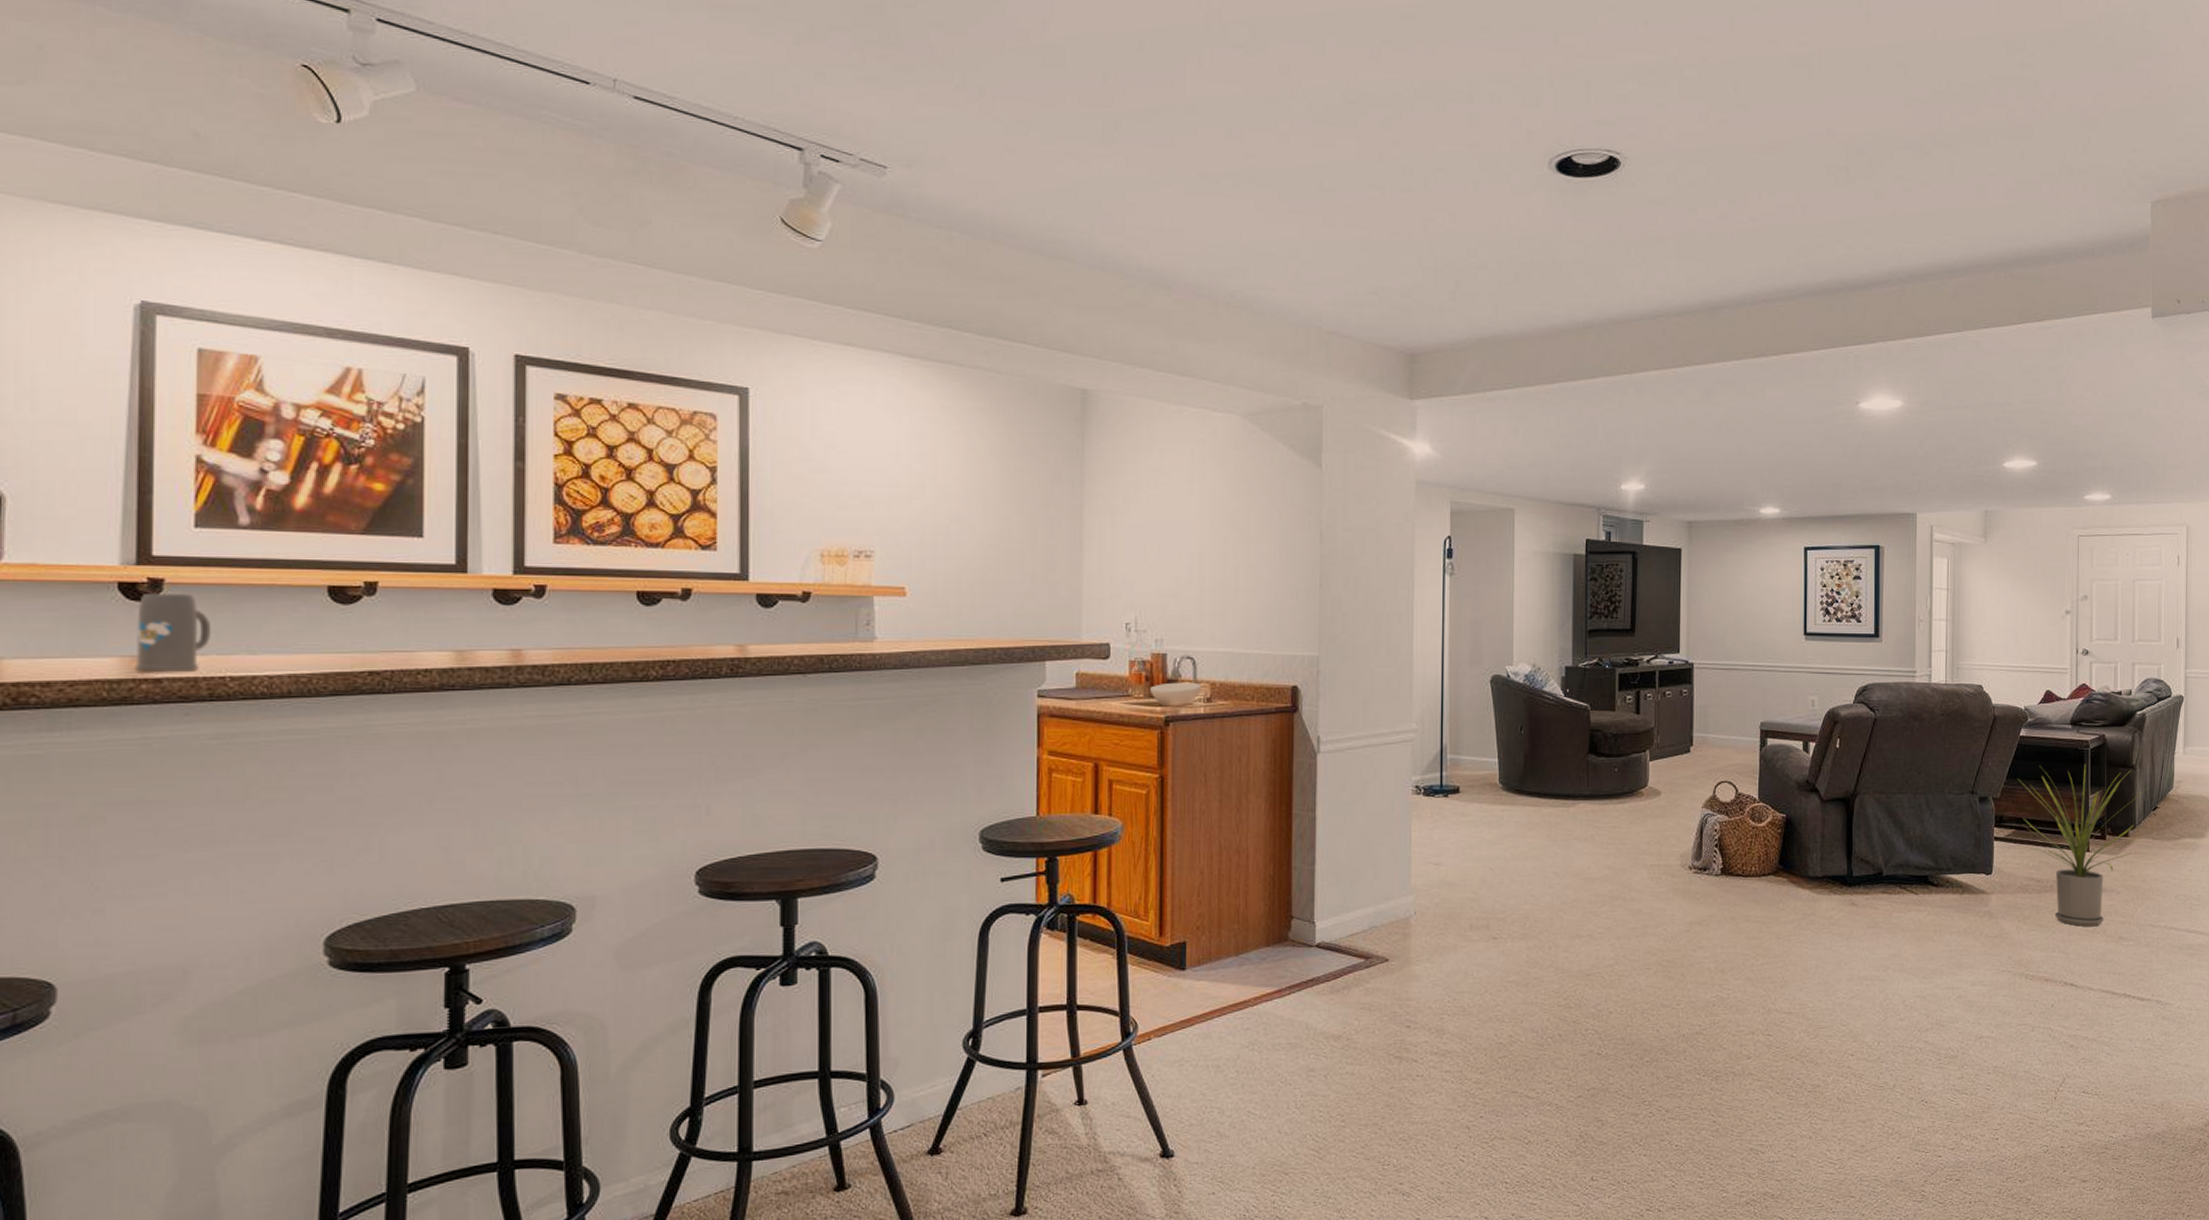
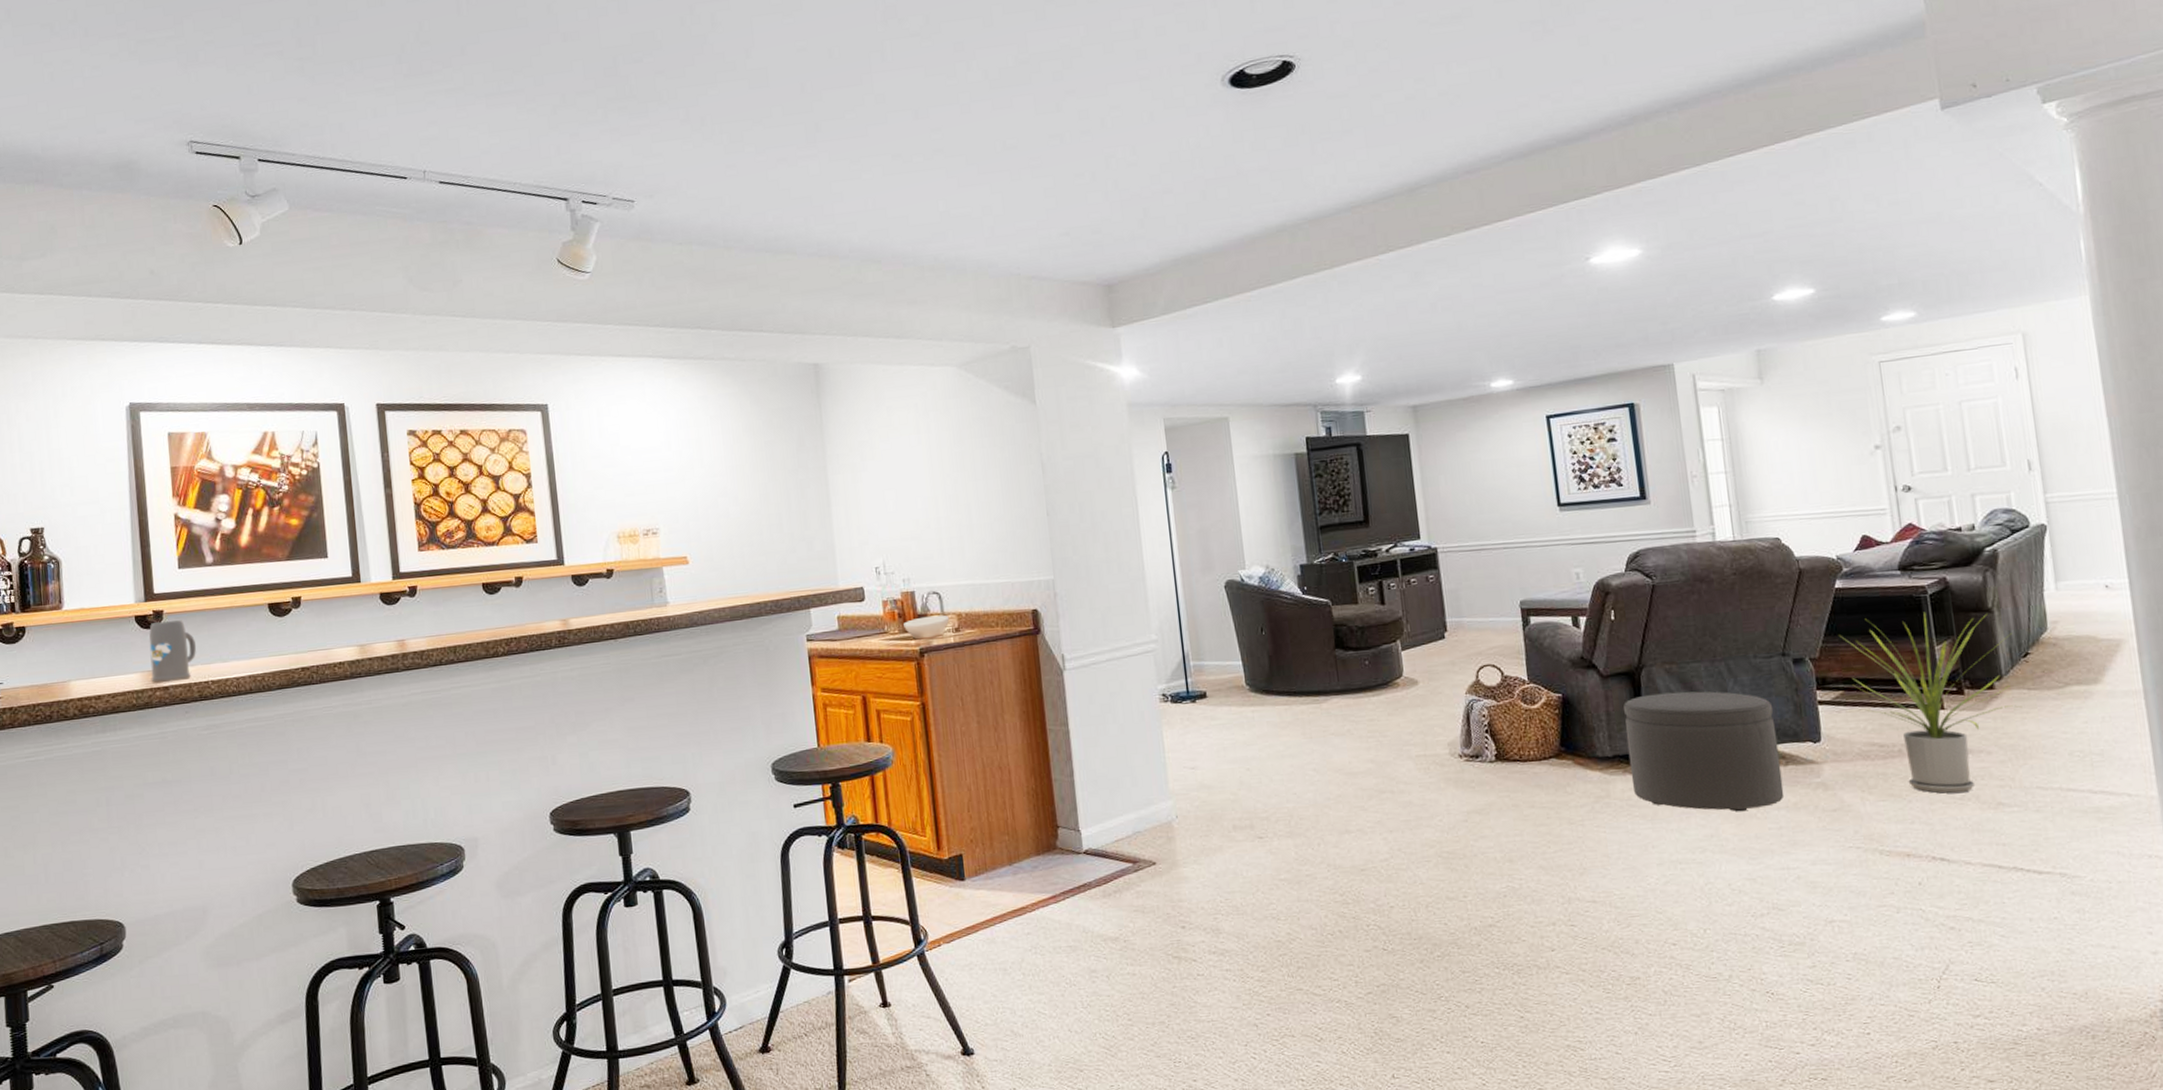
ottoman: none [1835,820,1959,935] -> present [1623,691,1785,812]

